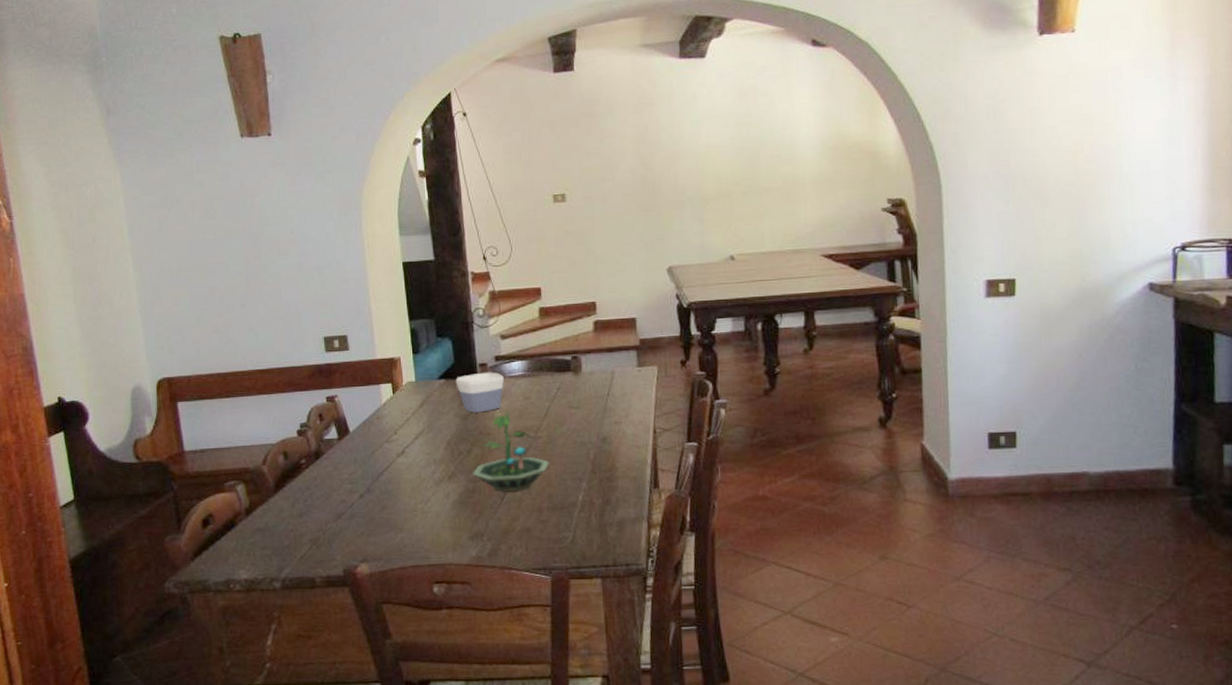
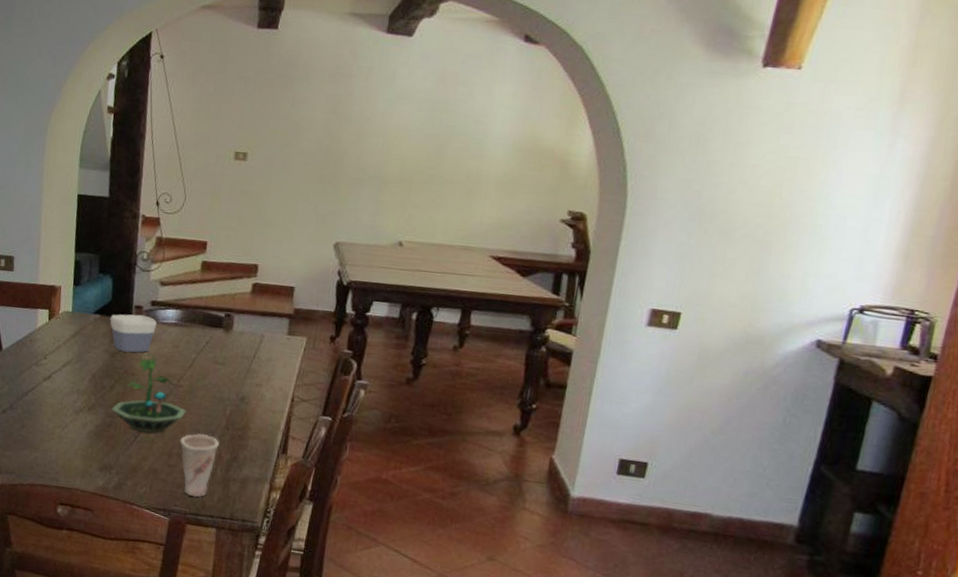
cup: none [548,482,589,550] -> present [180,433,219,498]

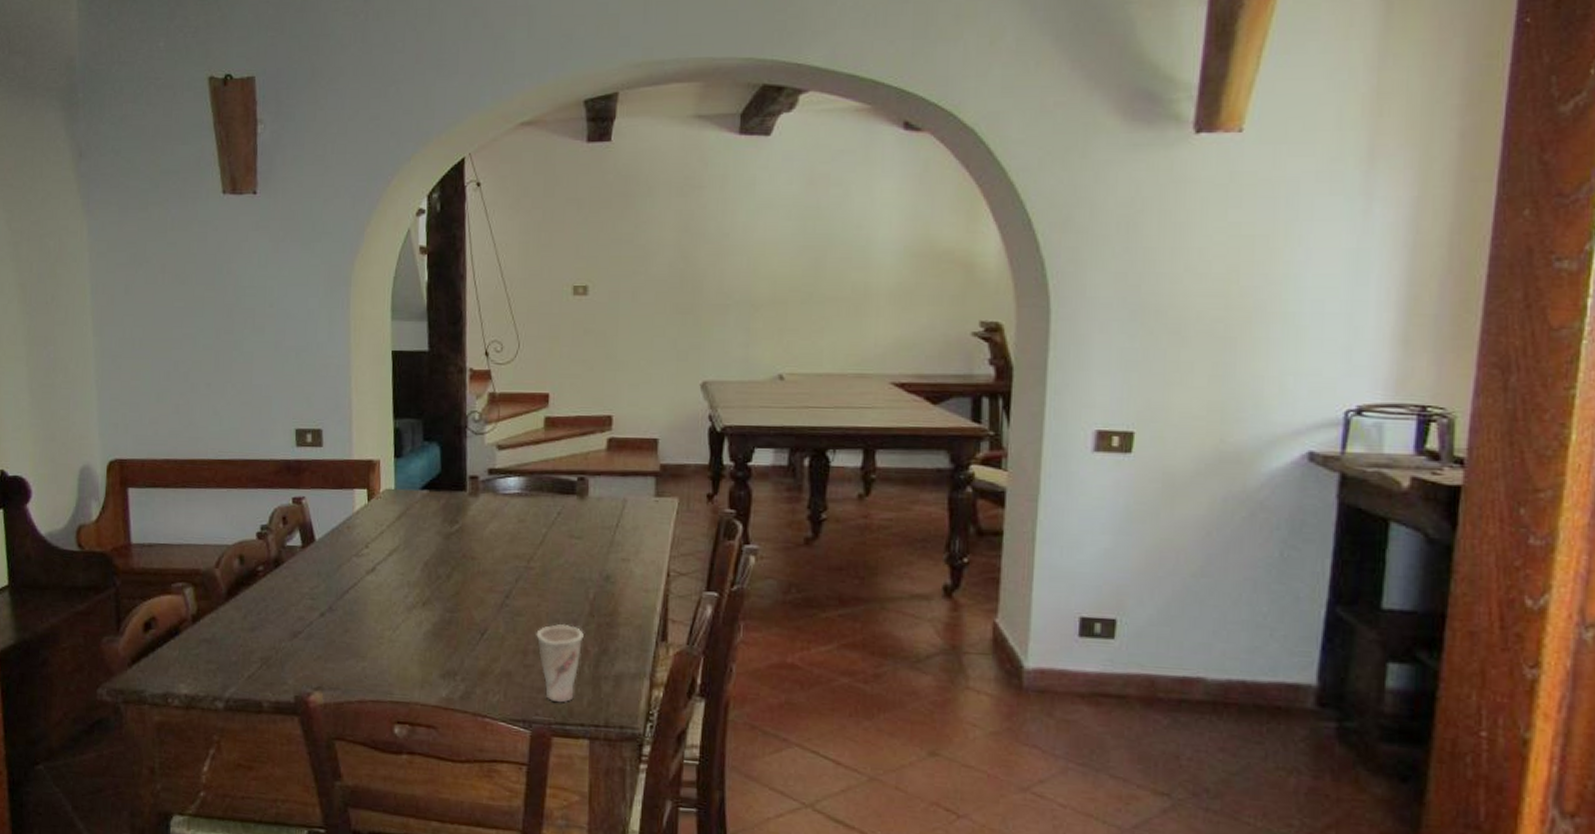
bowl: present [110,314,157,353] -> none [440,486,496,533]
terrarium: present [111,354,186,434] -> none [450,532,540,629]

